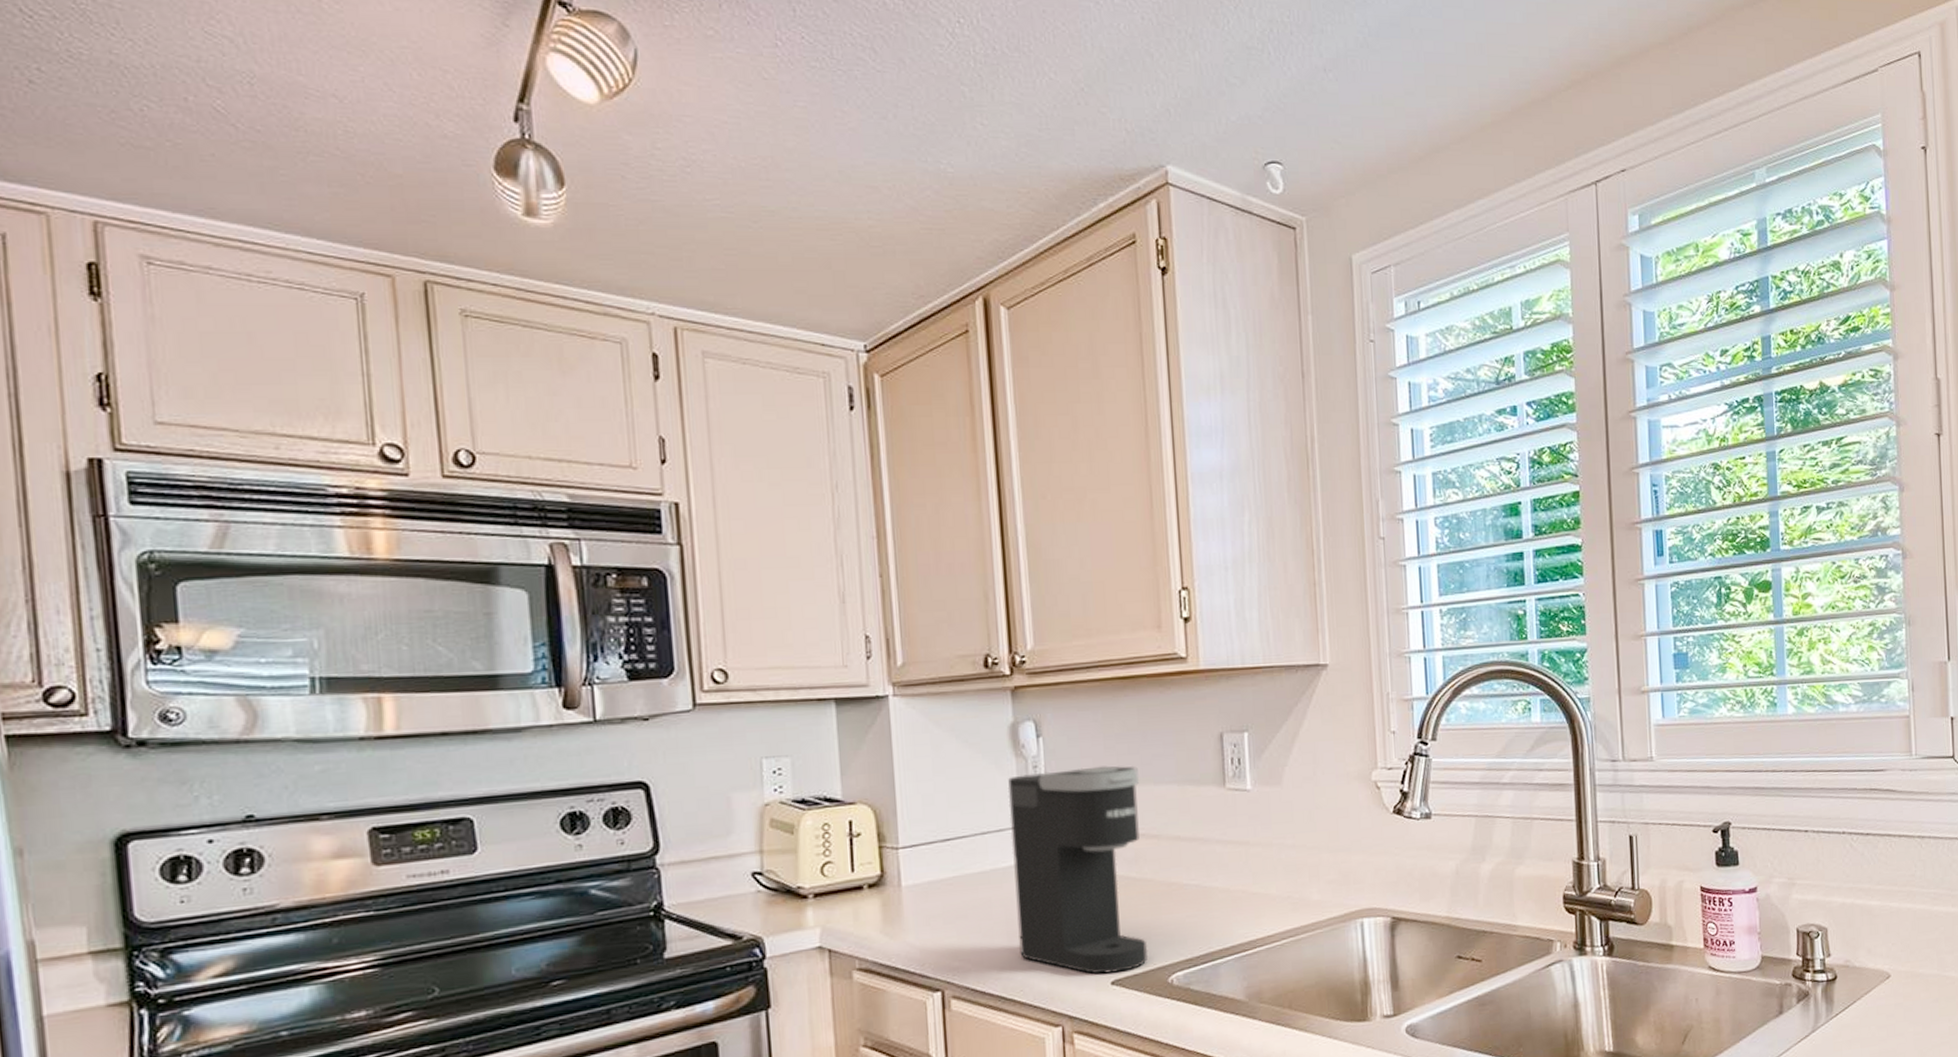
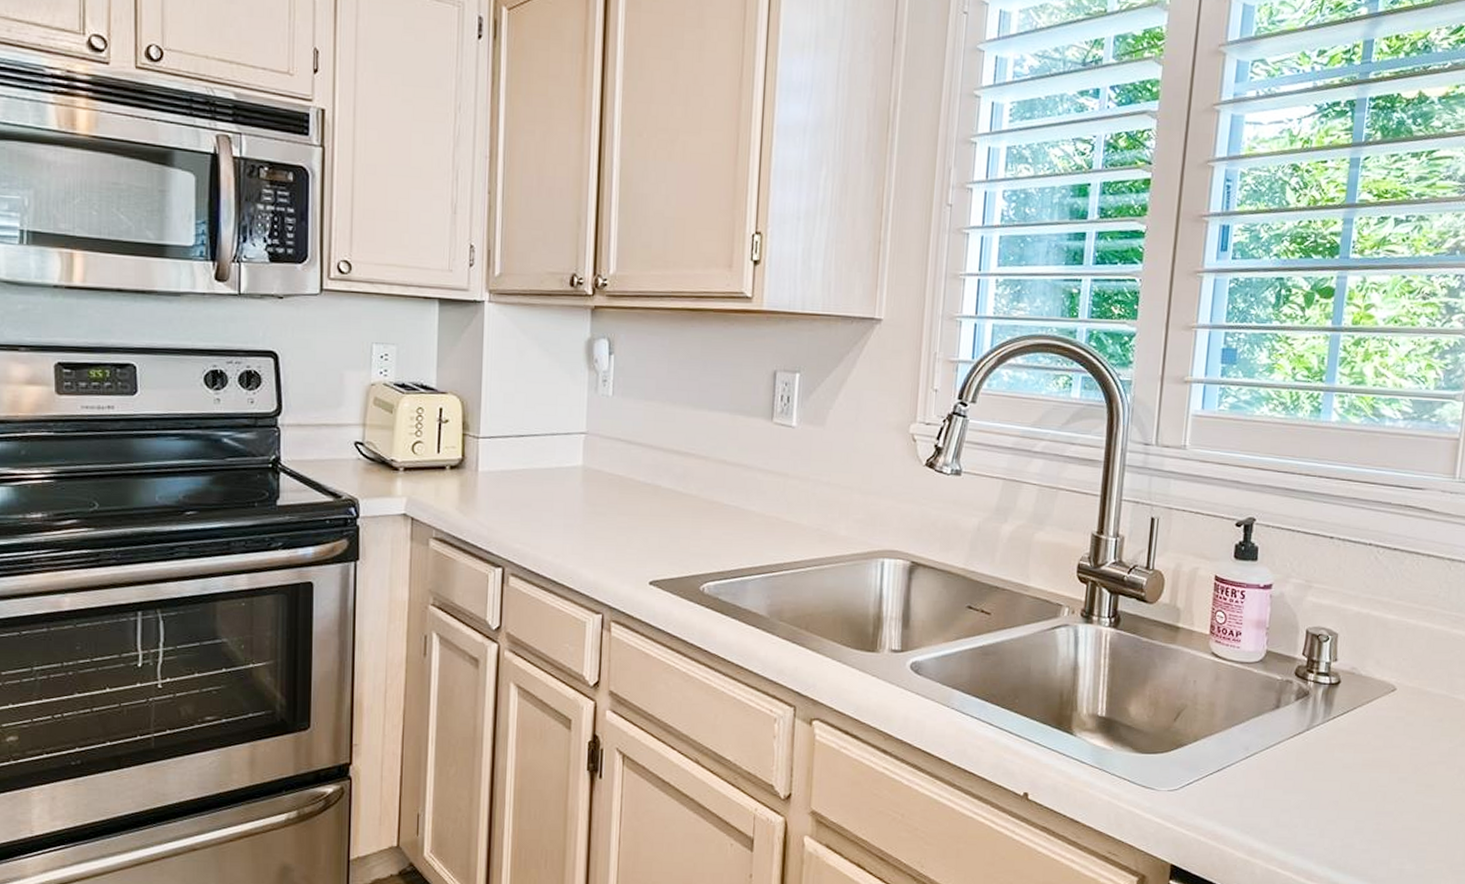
coffee maker: present [1007,765,1149,974] -> none [573,386,696,574]

